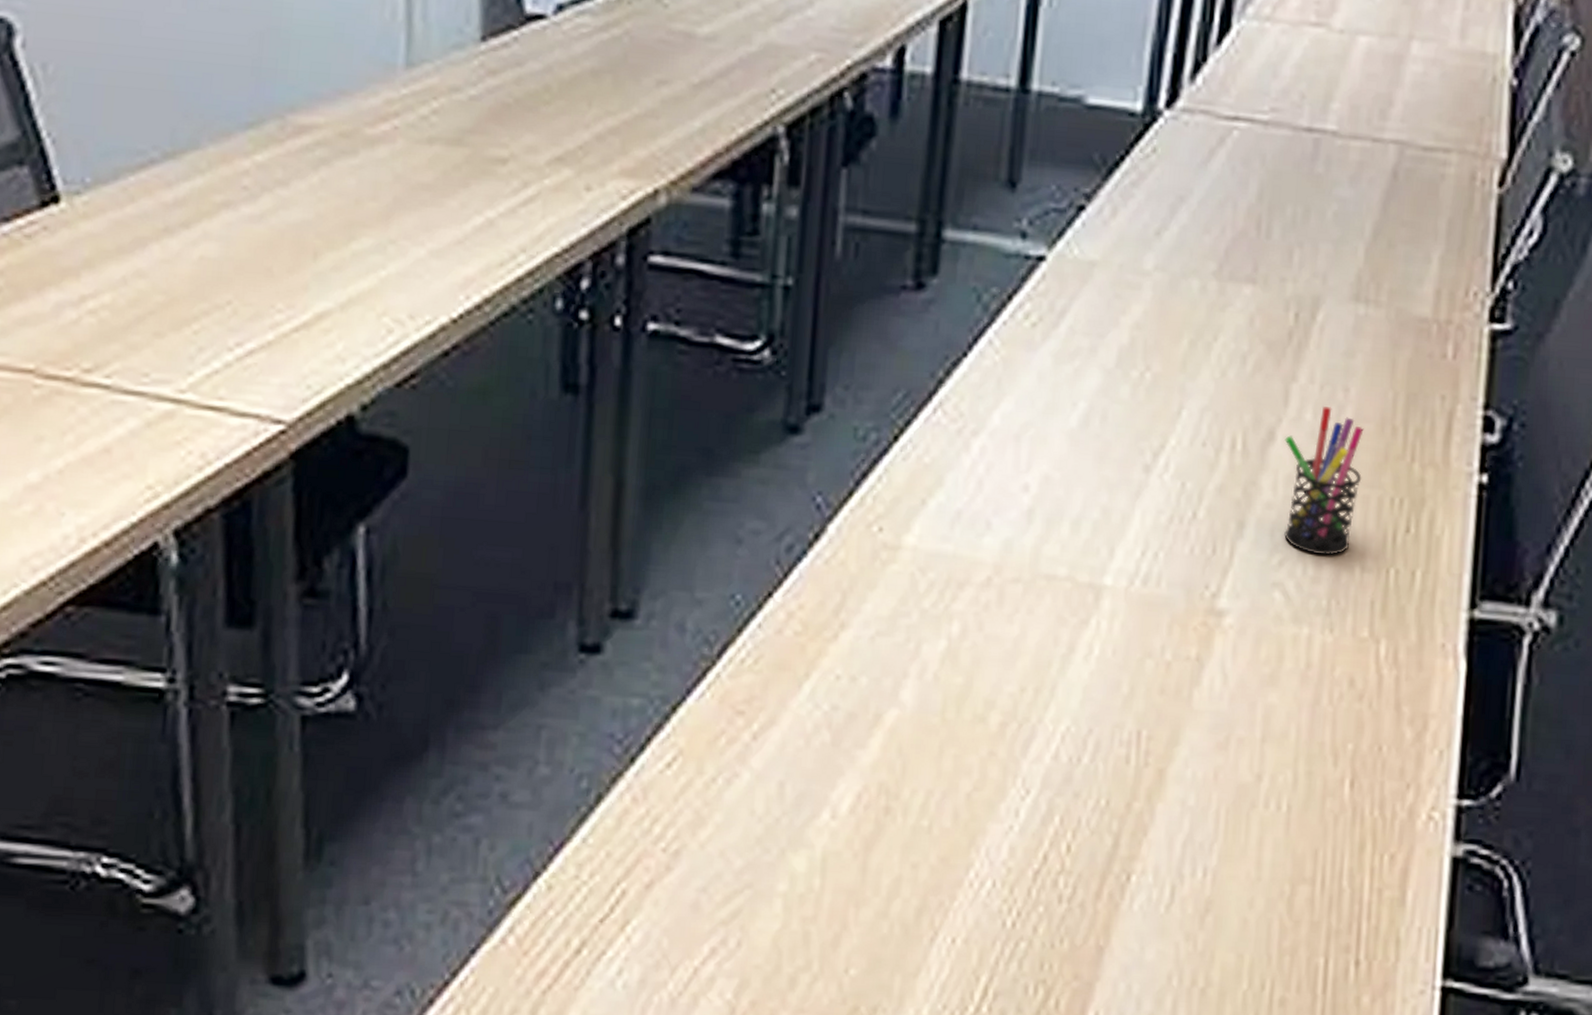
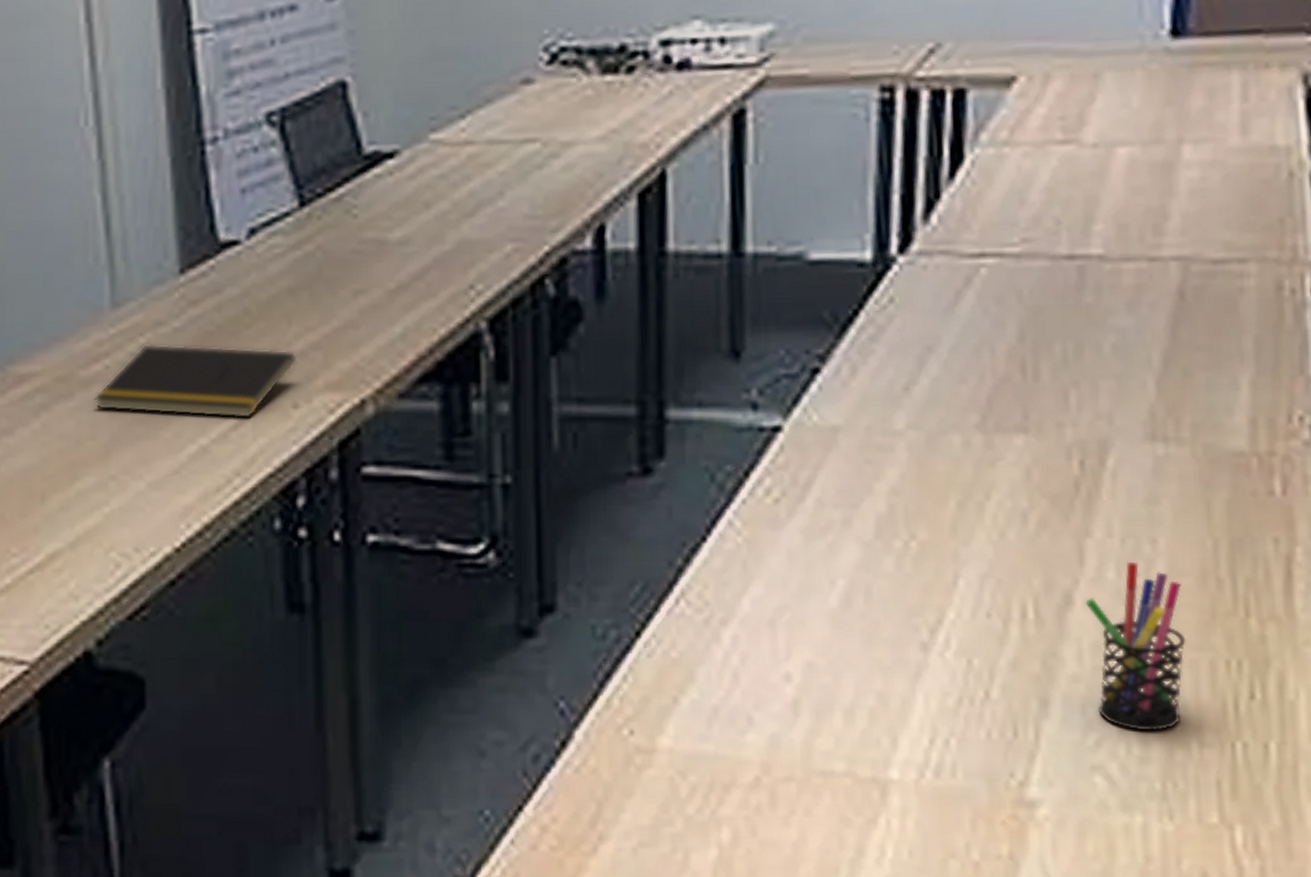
notepad: none [379,108,594,196] -> present [94,343,297,419]

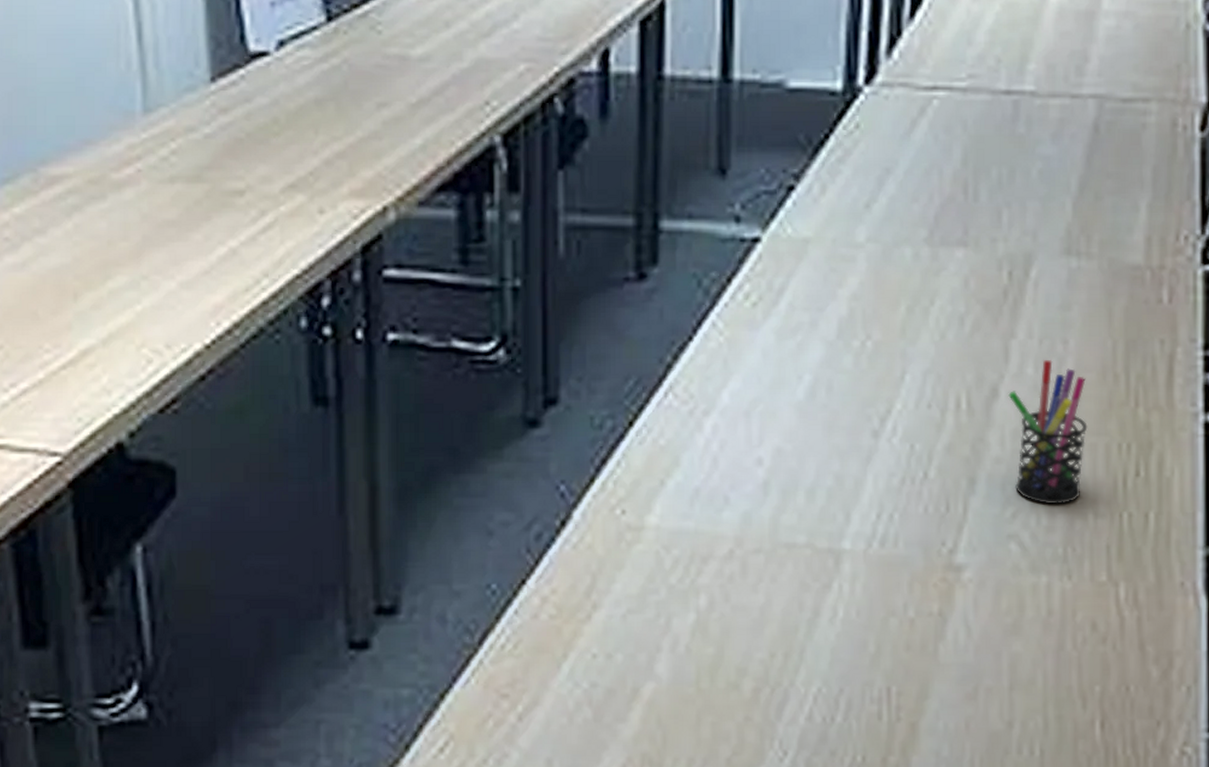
notepad: present [94,343,297,419] -> none [126,148,323,223]

